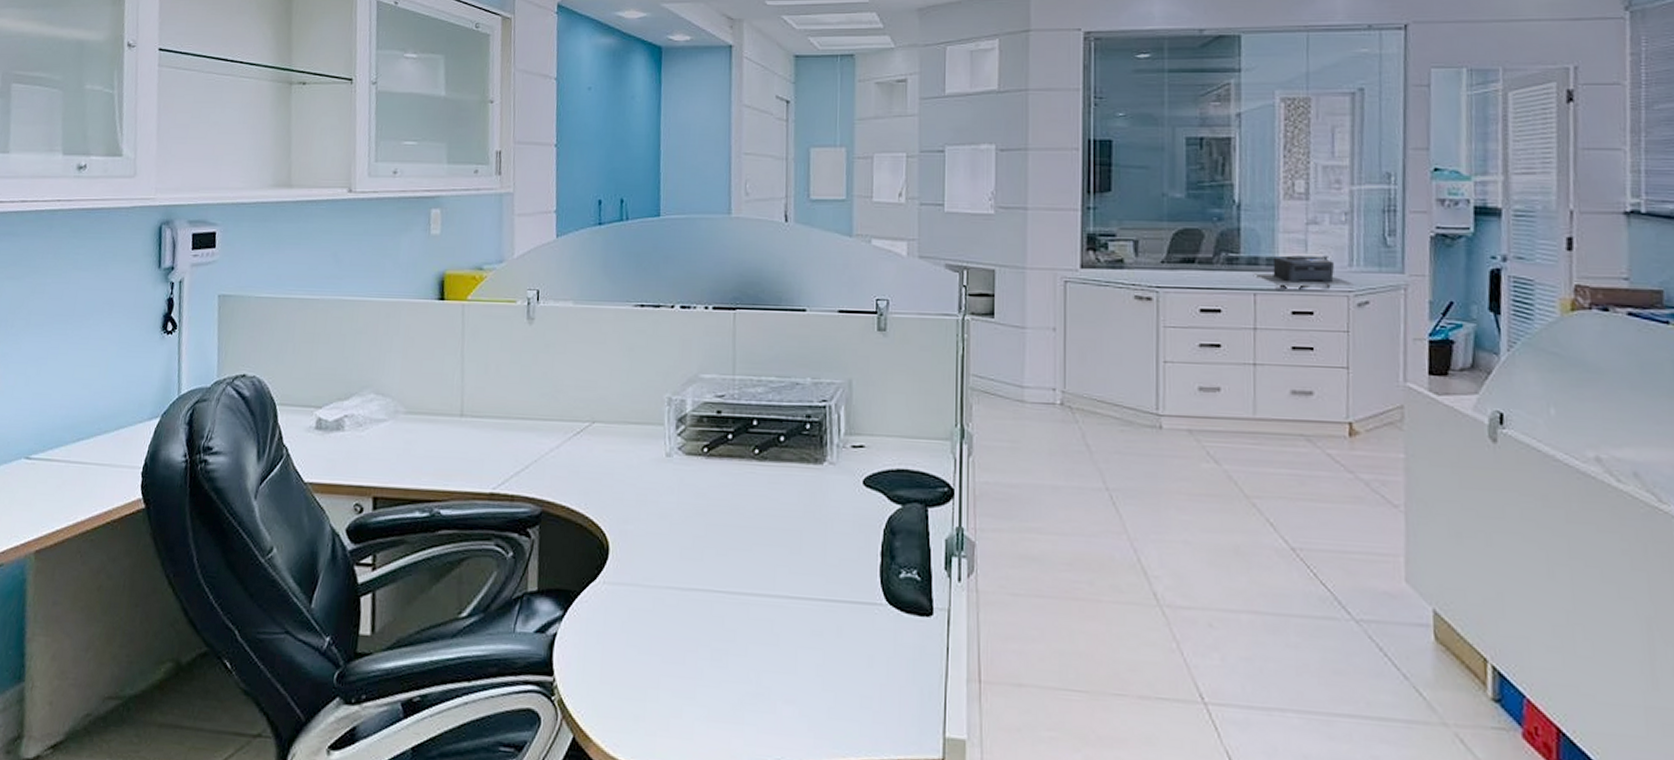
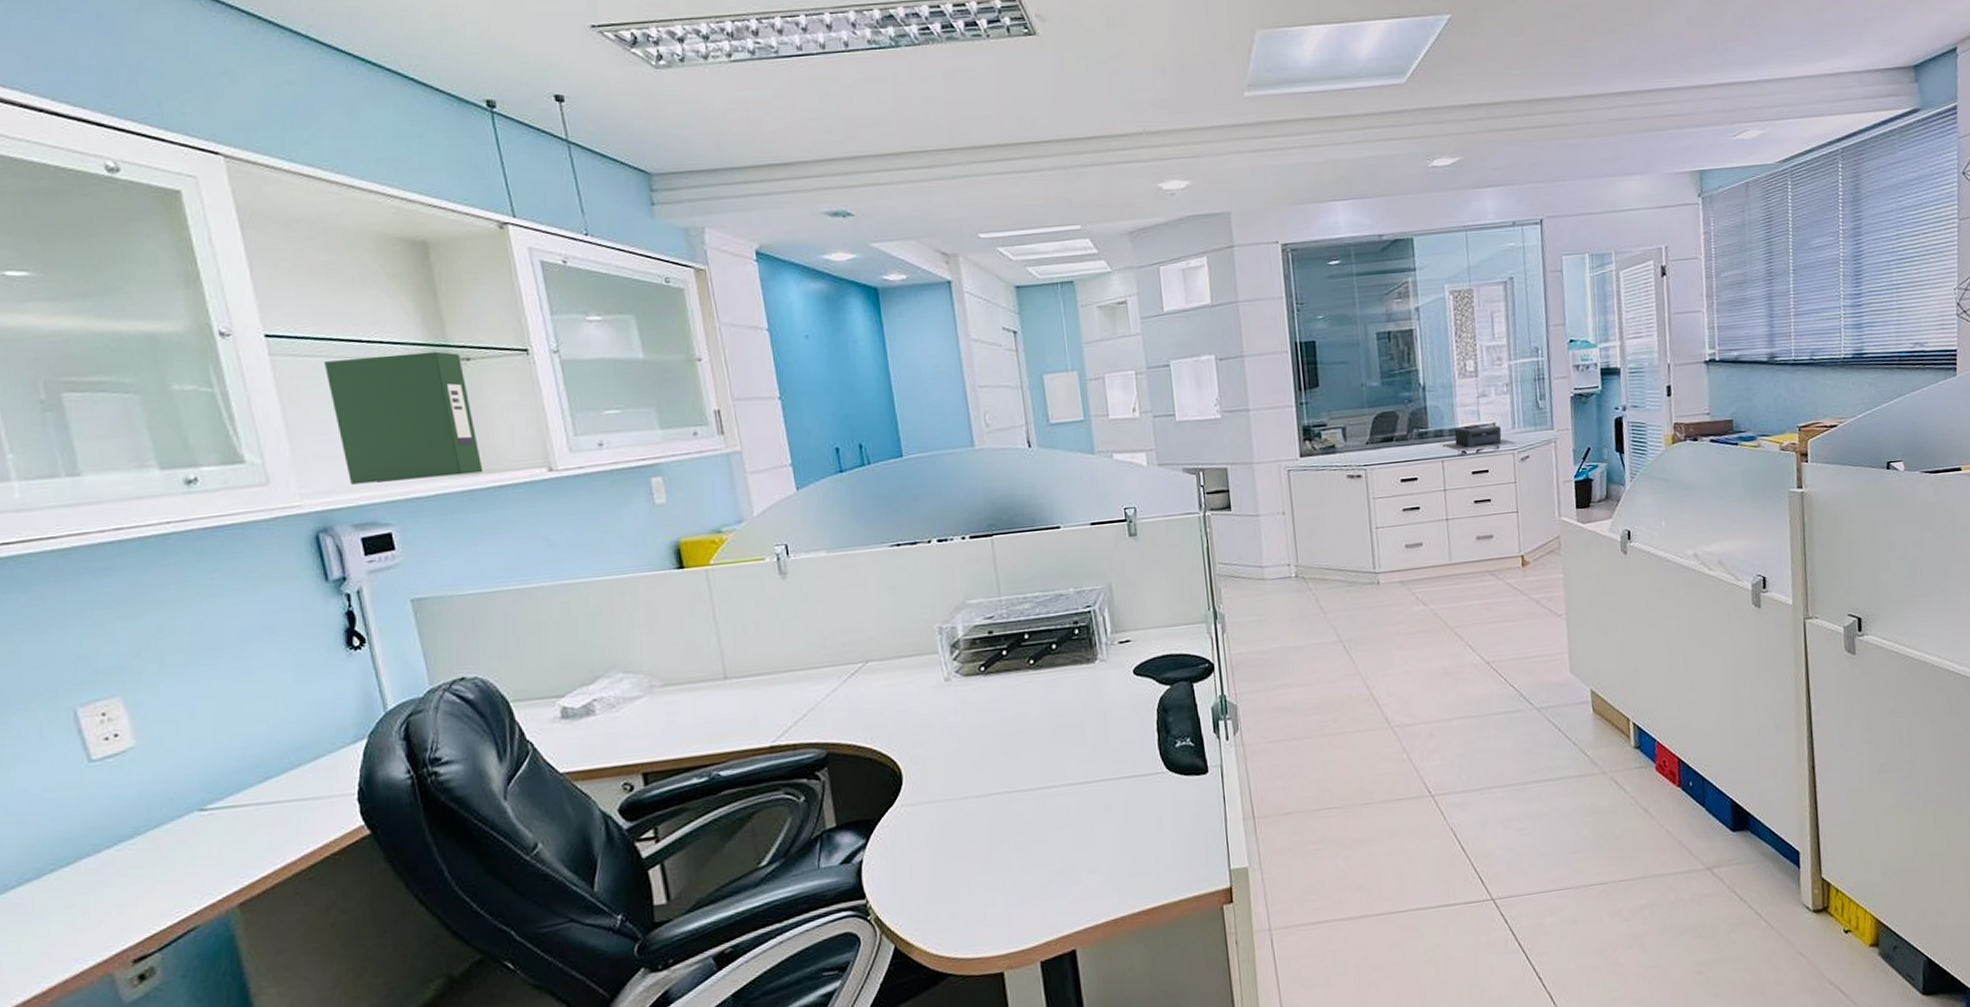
binder: none [194,74,299,187] -> present [323,351,484,485]

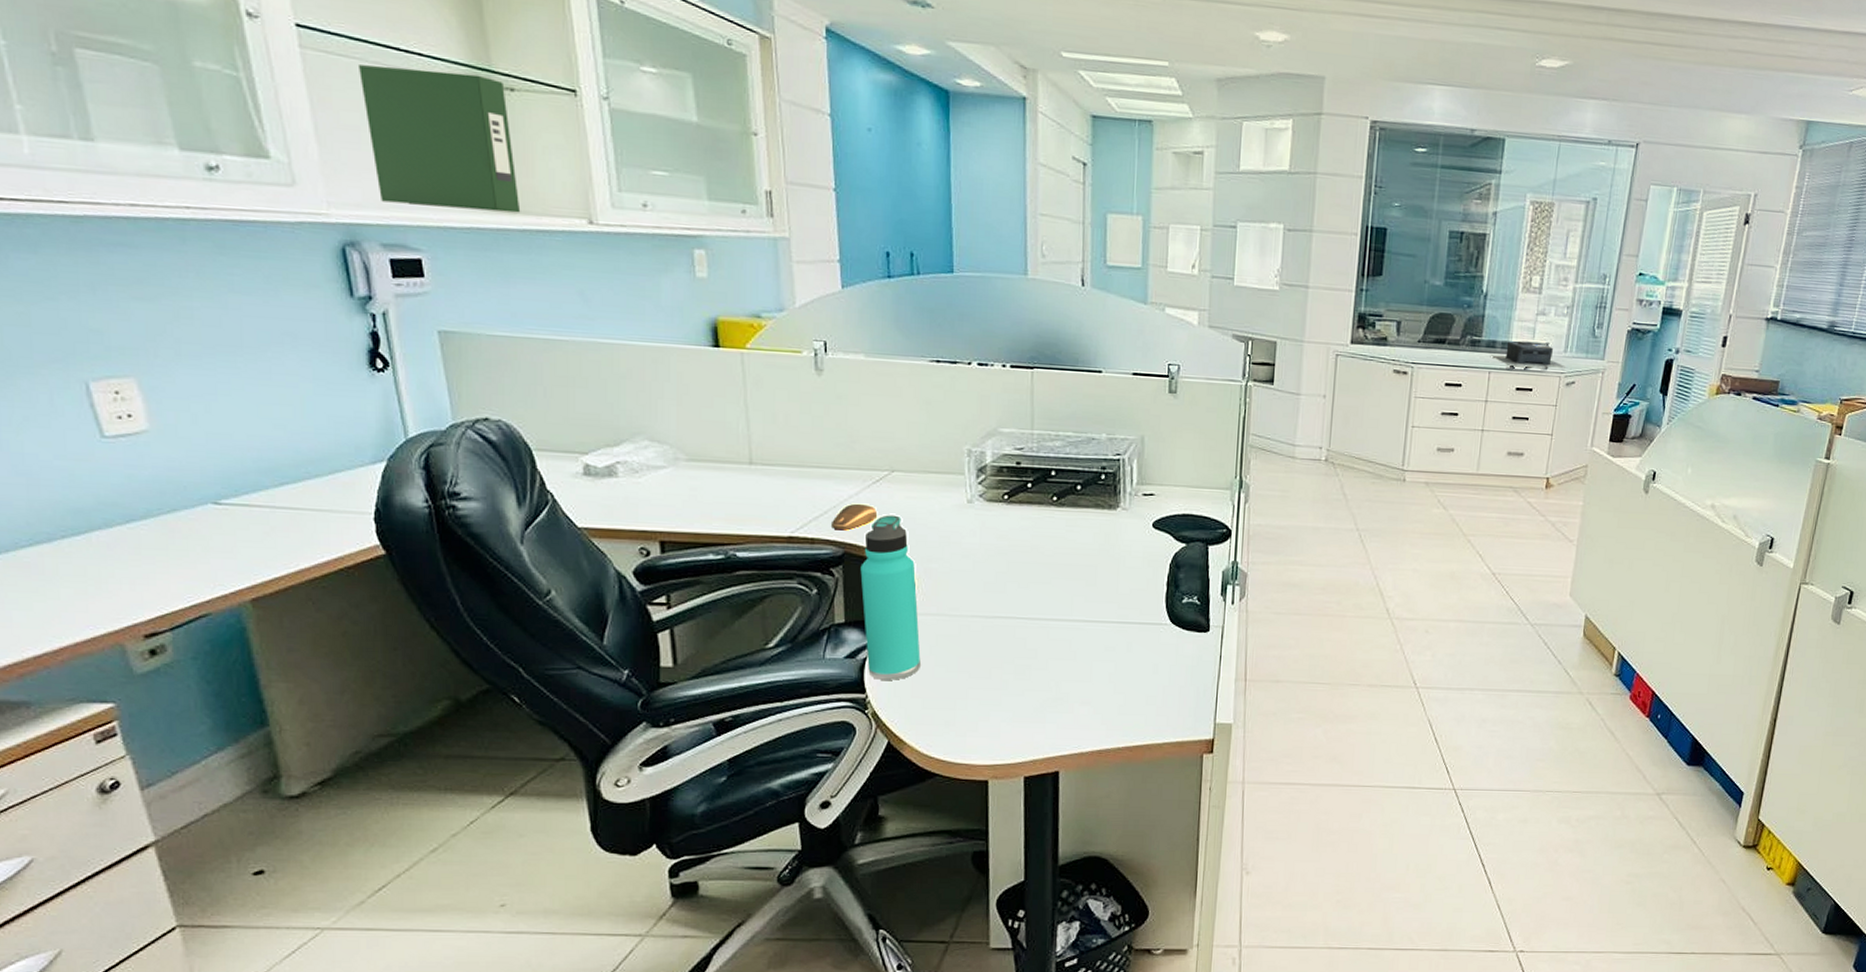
computer mouse: none [812,700,857,731] -> present [832,503,878,531]
thermos bottle: none [845,706,919,882] -> present [860,514,921,680]

